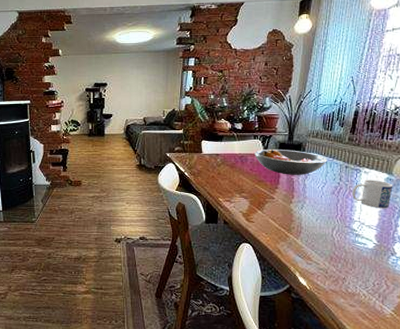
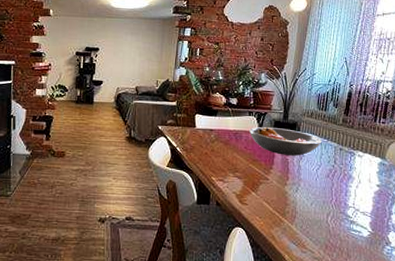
mug: present [352,180,393,209] -> none [347,163,386,195]

